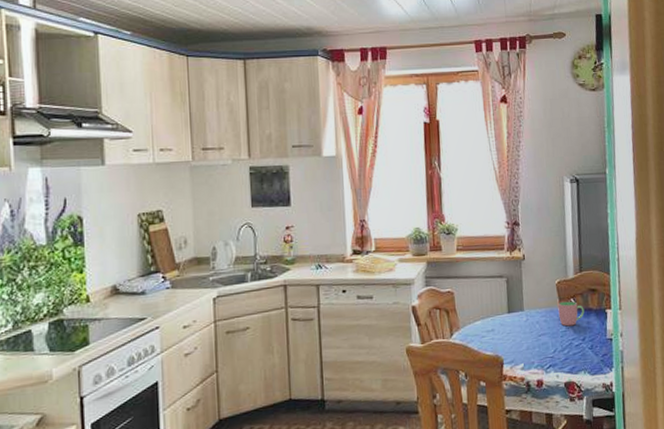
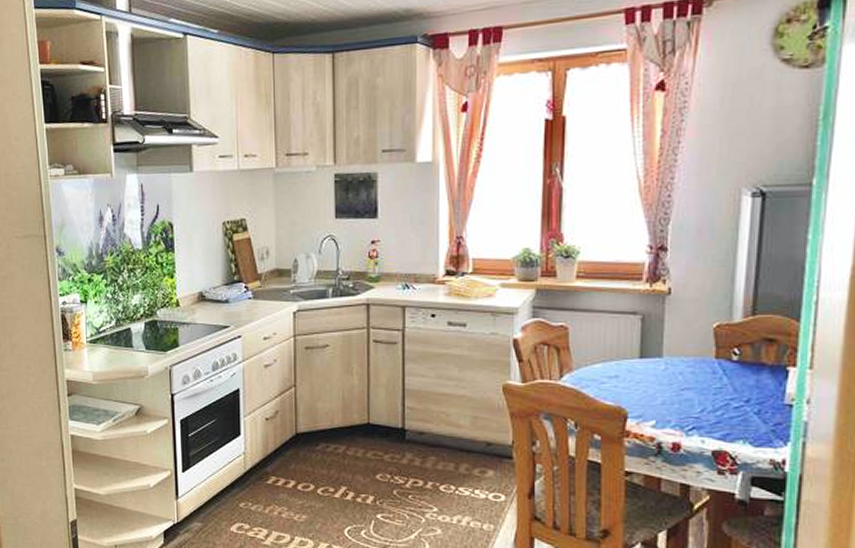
cup: present [557,301,585,327] -> none [713,351,753,383]

